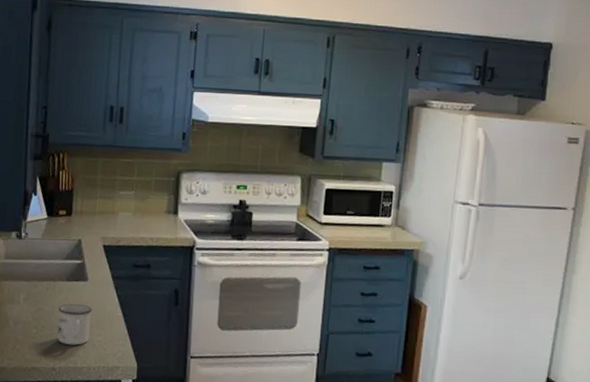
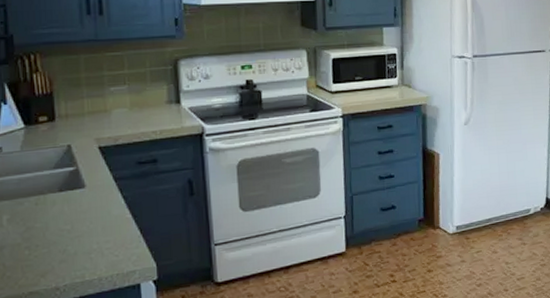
mug: present [57,303,92,346] -> none [53,213,95,260]

